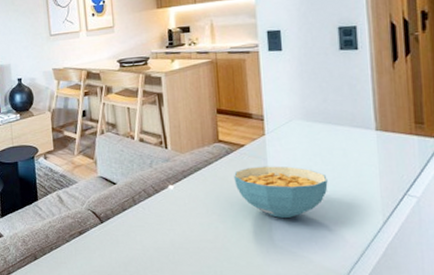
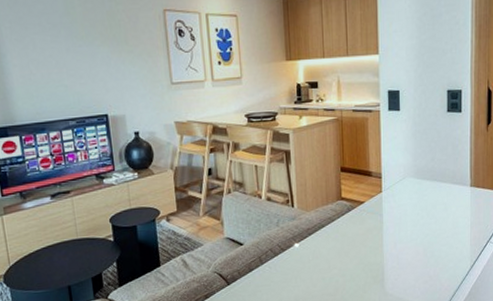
cereal bowl: present [234,166,328,218] -> none [354,221,431,269]

